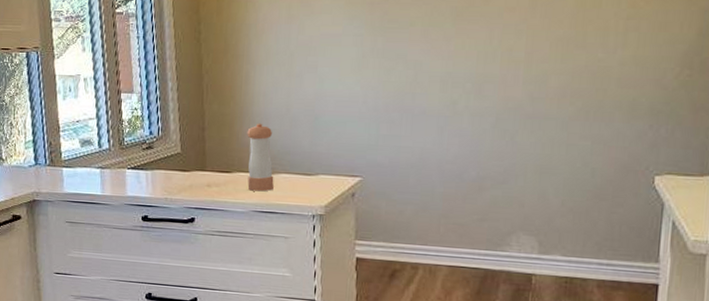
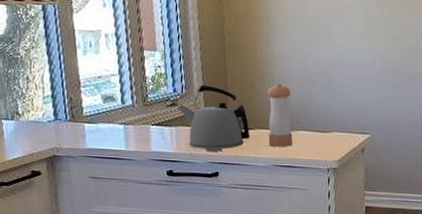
kettle: none [153,126,229,197] -> present [177,85,250,152]

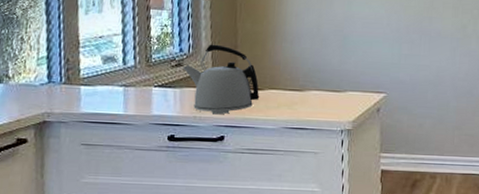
pepper shaker: present [267,83,293,147] -> none [278,41,305,108]

